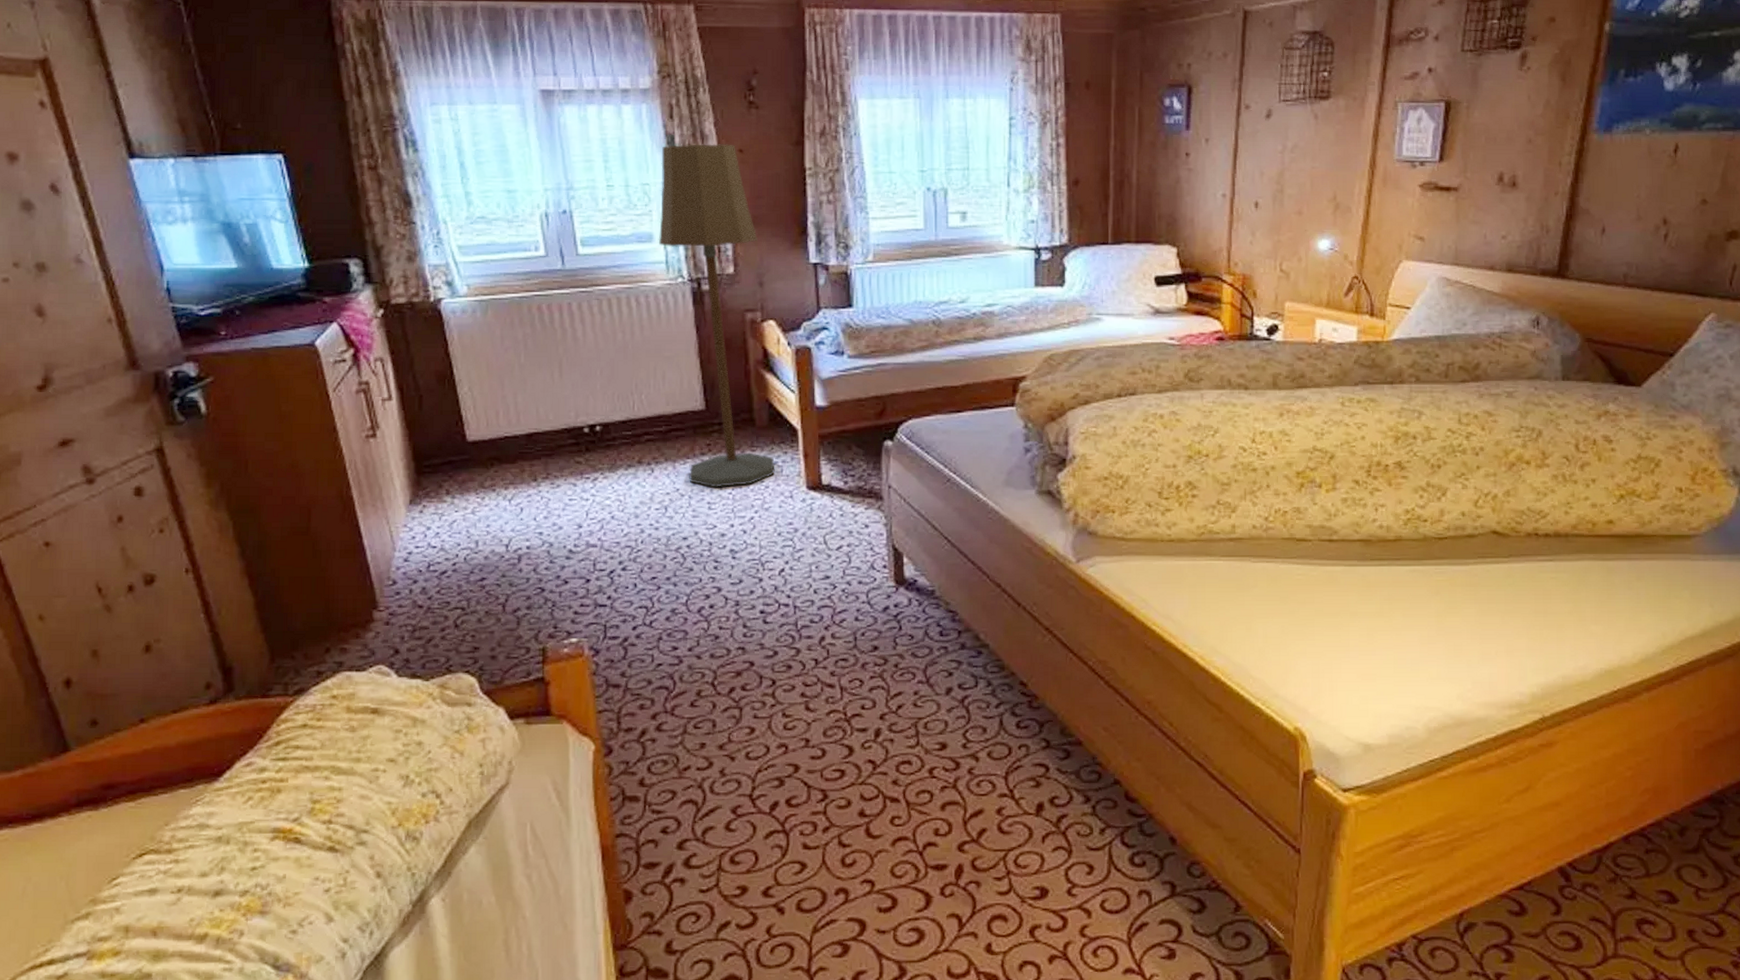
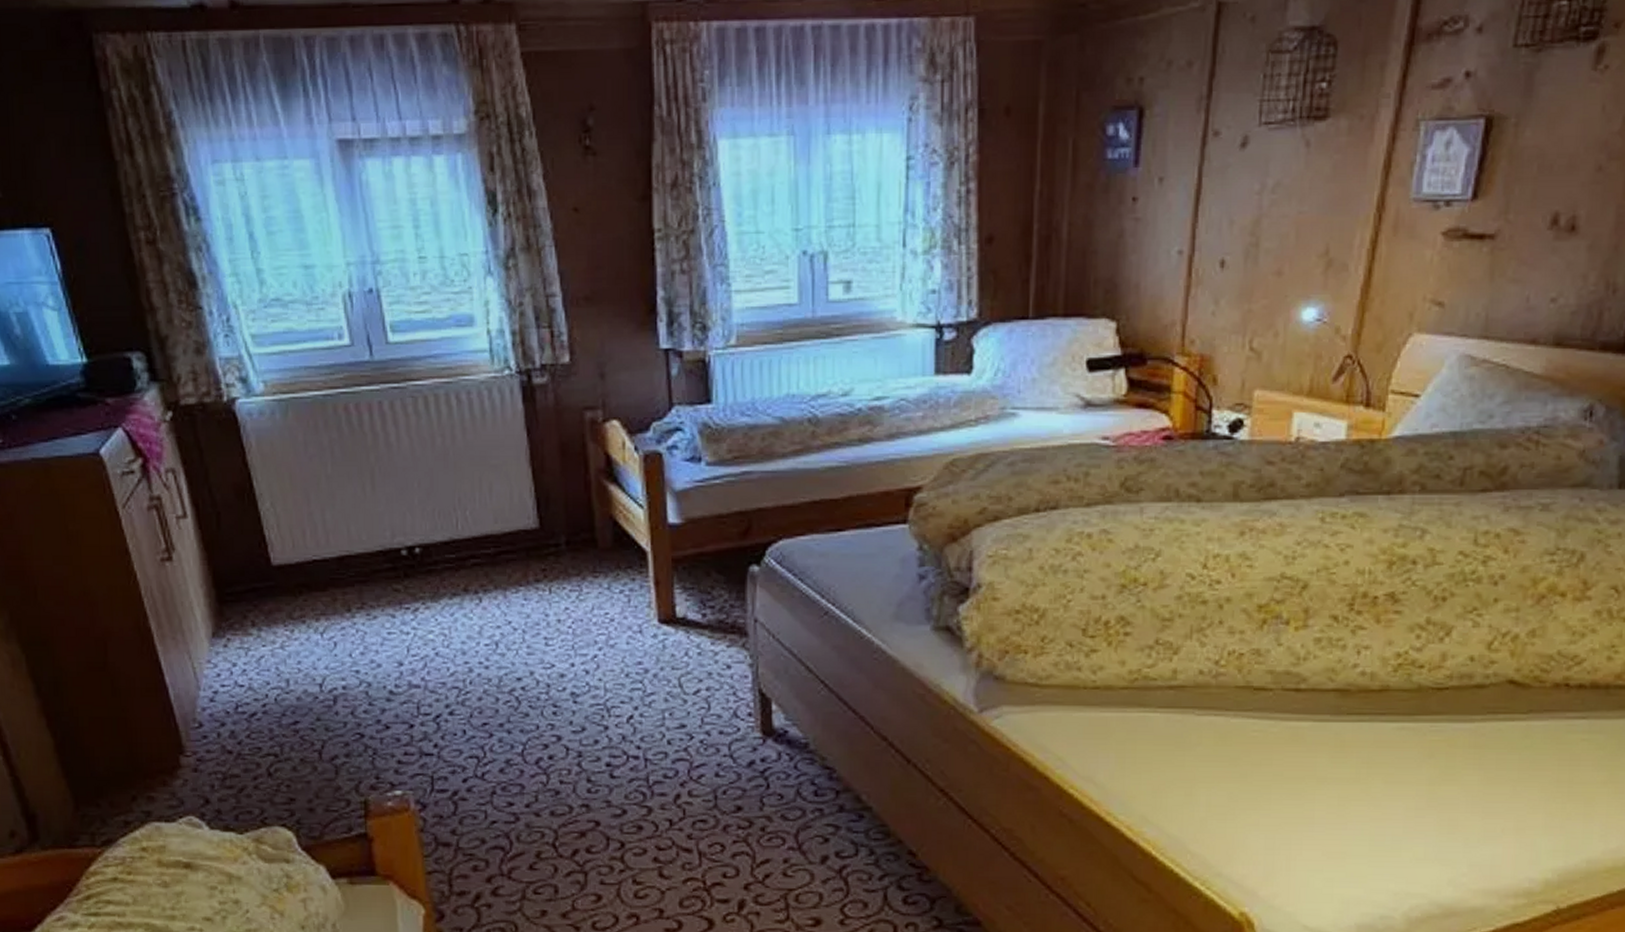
floor lamp: present [658,144,775,488] -> none [480,201,621,621]

